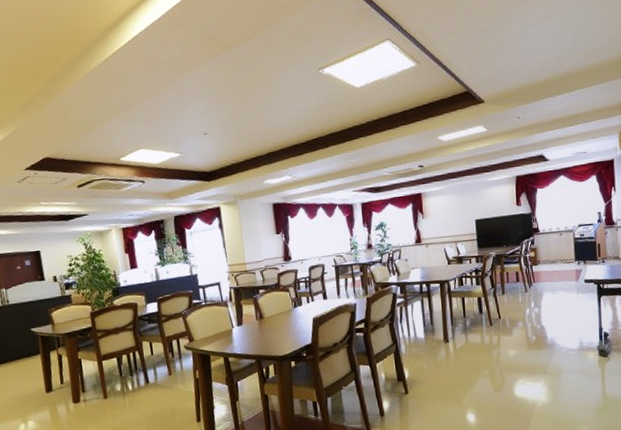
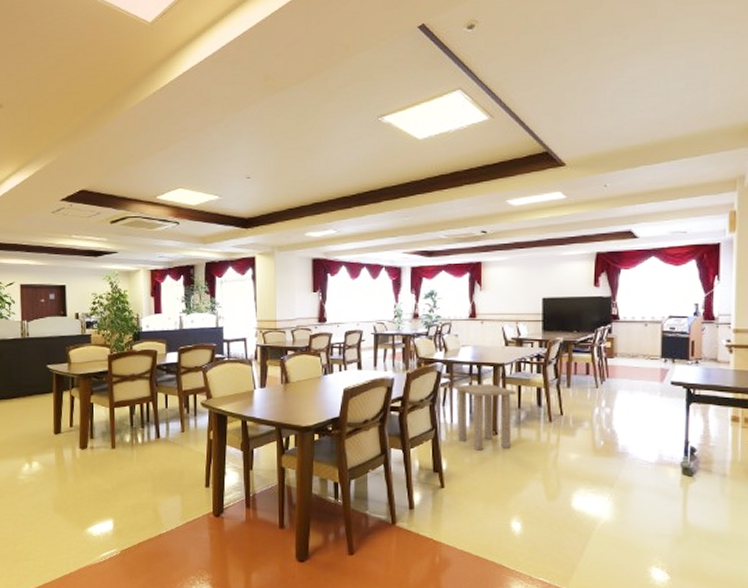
side table: none [407,299,461,358] -> present [453,384,517,451]

